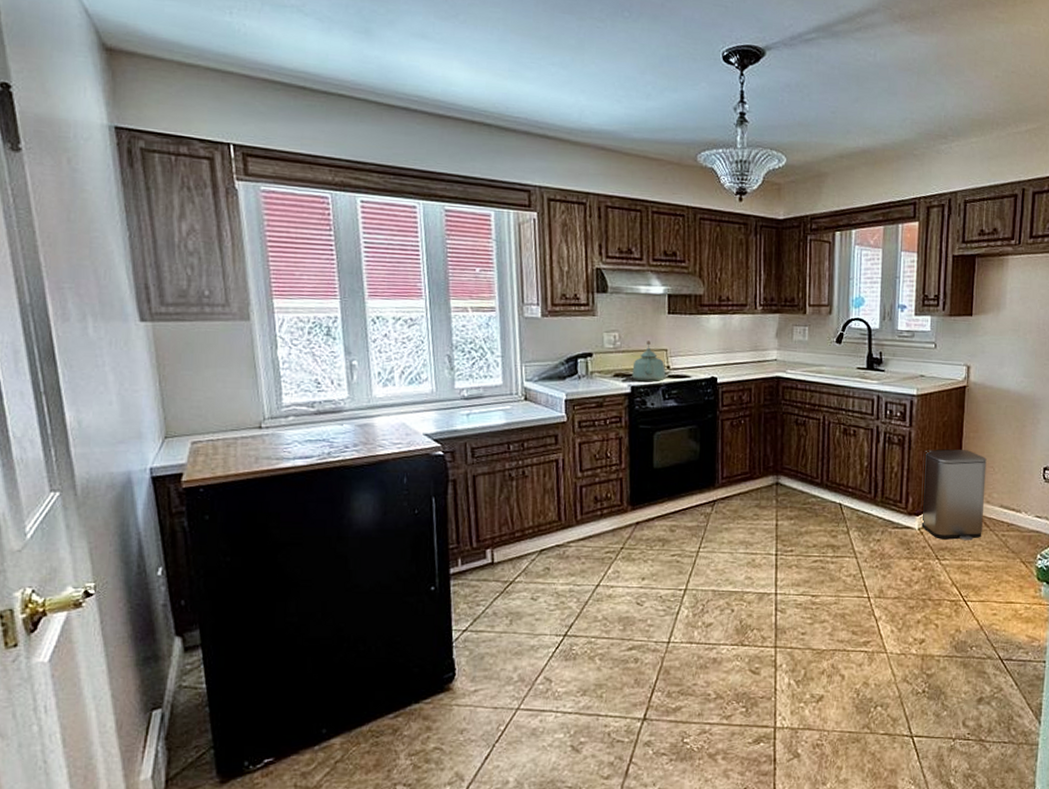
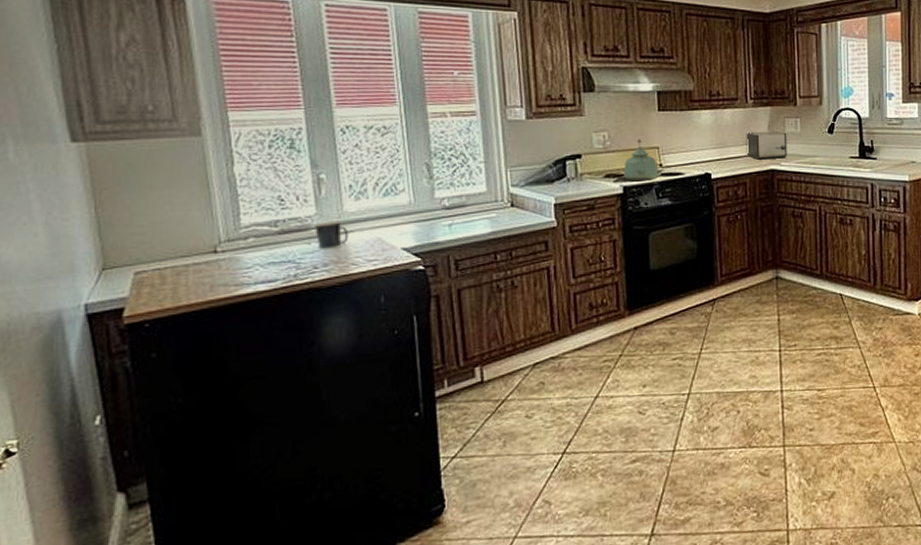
mug: none [347,405,377,432] -> present [315,222,349,250]
toaster: none [753,338,795,367] -> present [746,132,787,160]

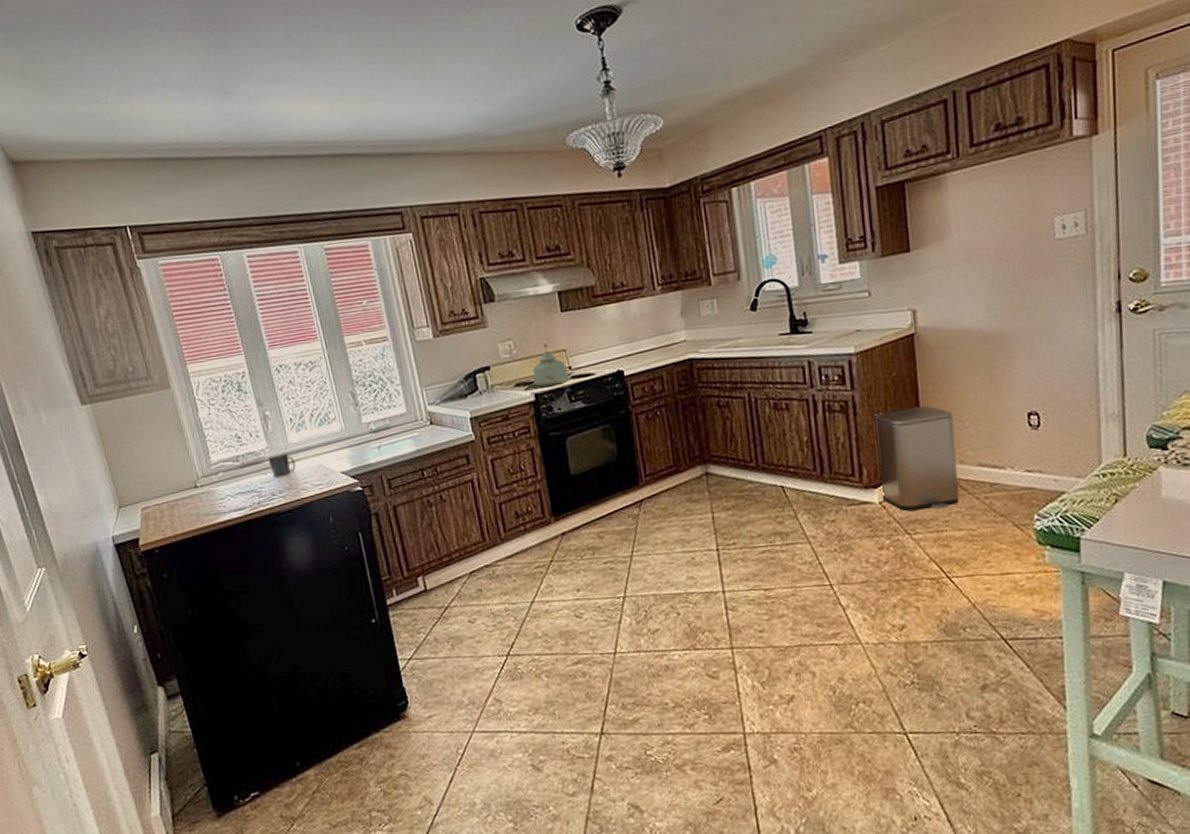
toaster: present [746,132,787,160] -> none [657,316,706,350]

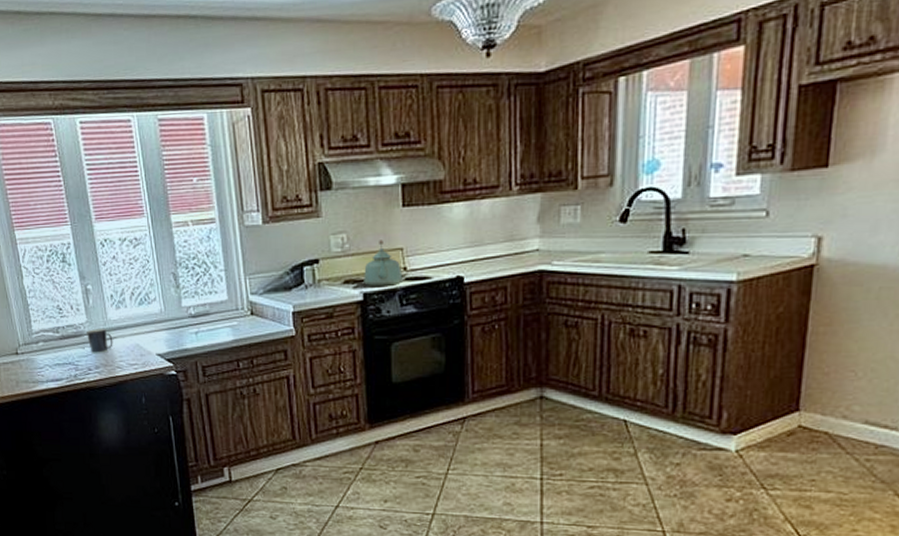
pedal bin: present [874,406,959,512] -> none [740,349,845,466]

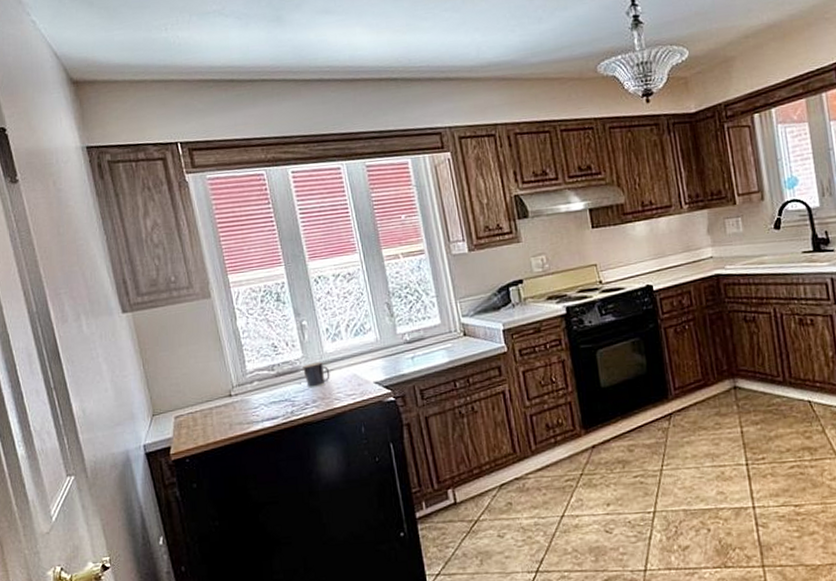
kettle: present [364,240,403,287] -> none [564,258,600,301]

